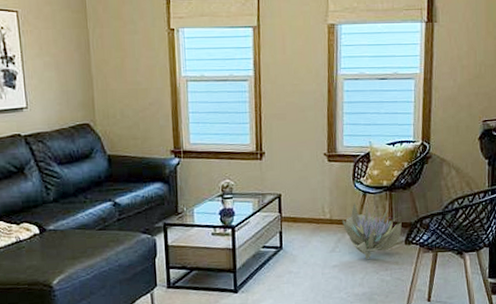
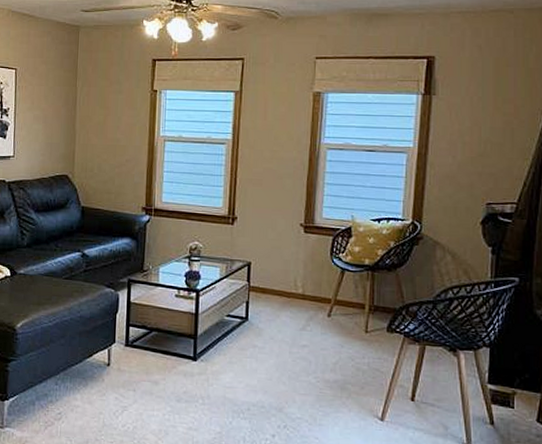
decorative plant: present [341,201,403,265] -> none [315,278,385,354]

